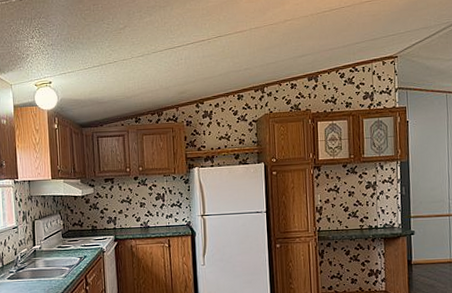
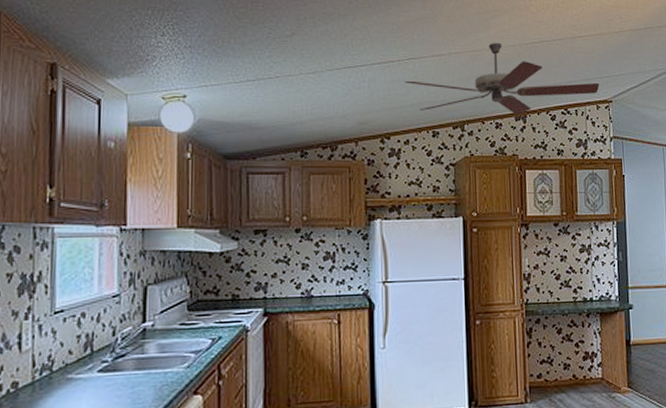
ceiling fan: none [214,15,386,79] -> present [405,42,600,115]

